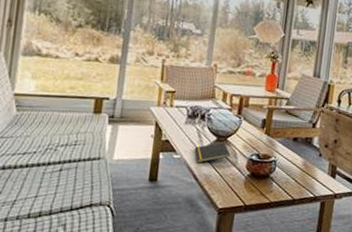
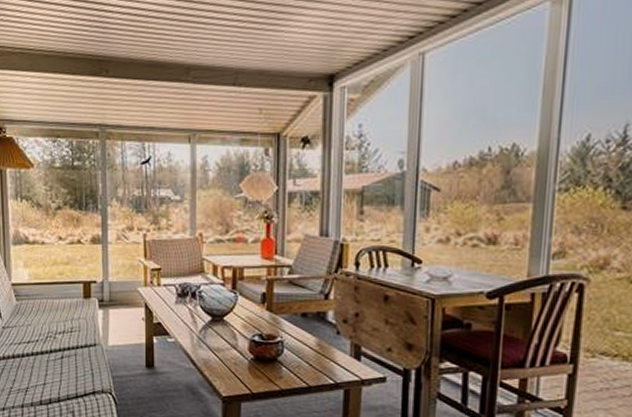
notepad: present [194,142,231,163] -> none [189,322,229,347]

